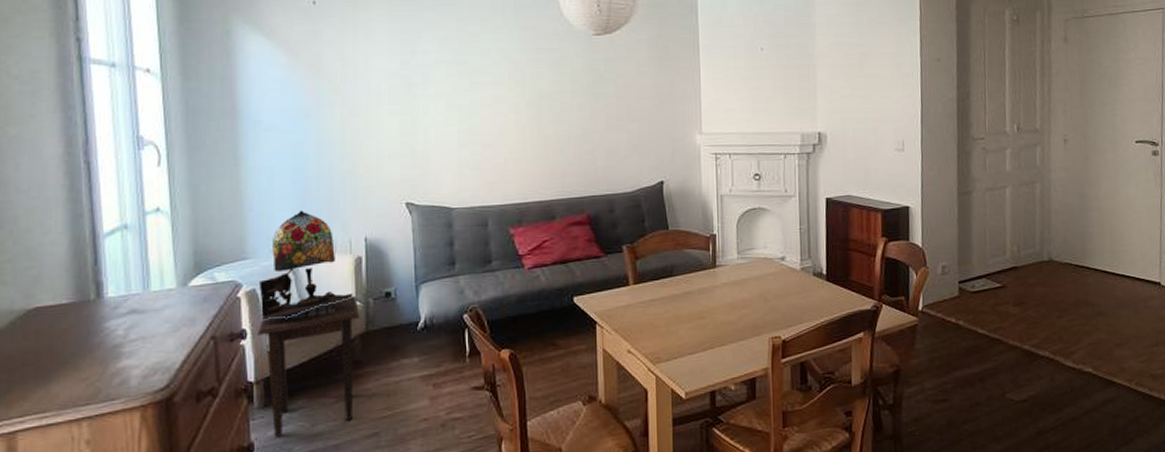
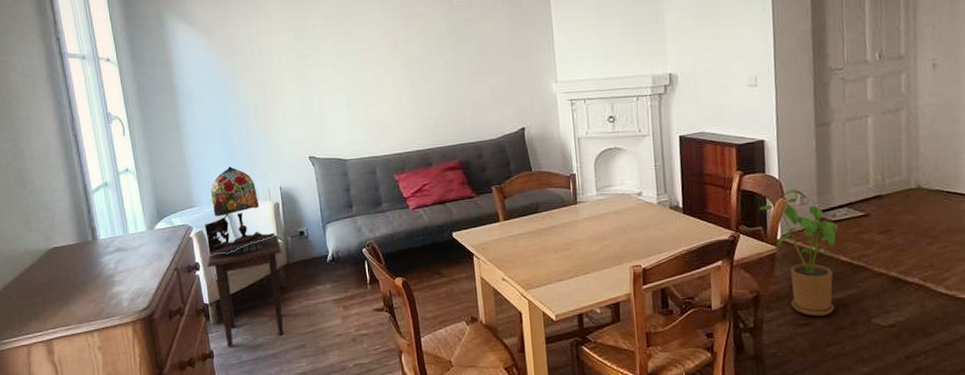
house plant: none [902,258,976,392] -> present [759,189,838,317]

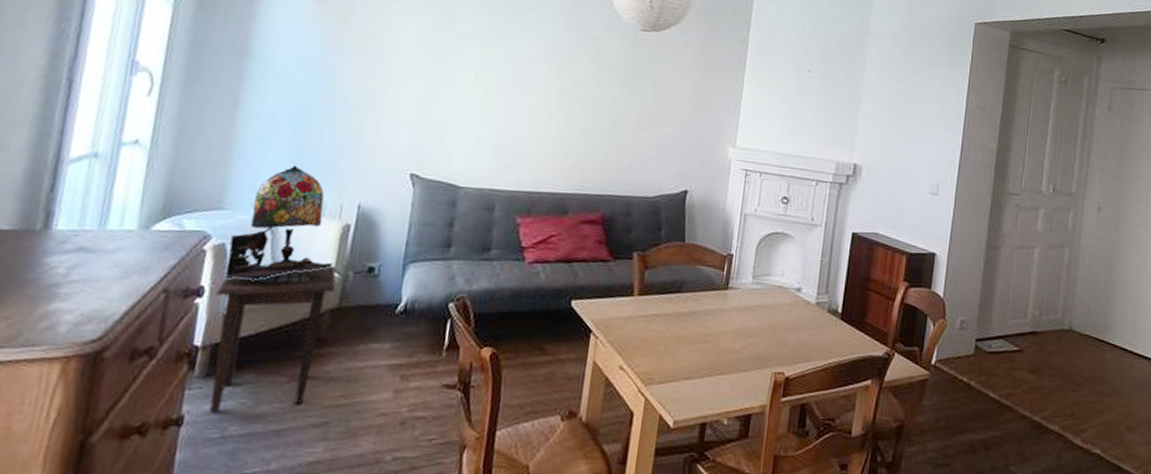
house plant: present [759,189,838,317] -> none [918,311,992,458]

